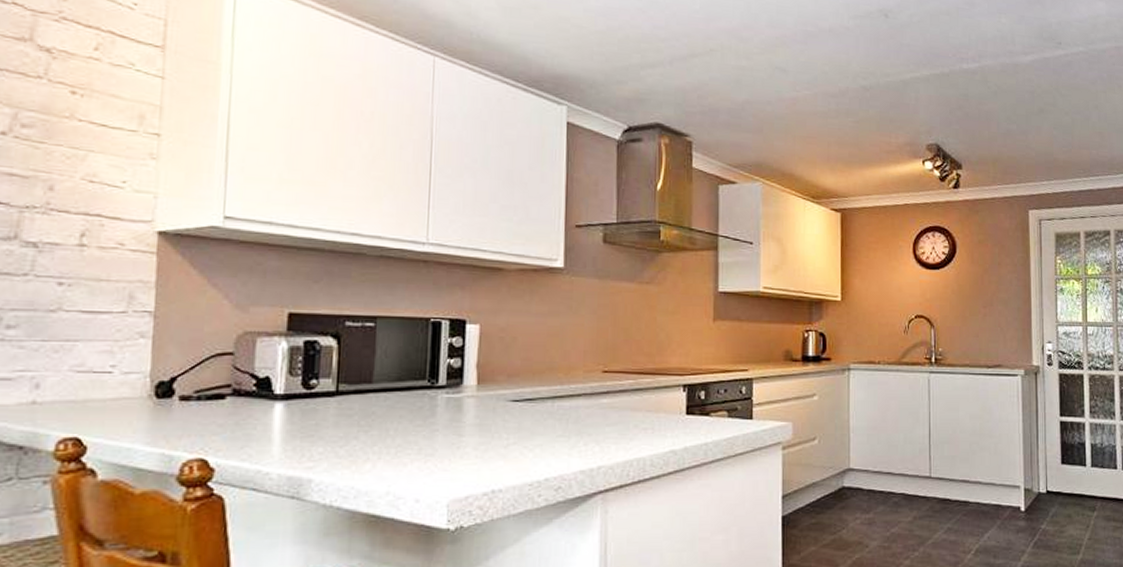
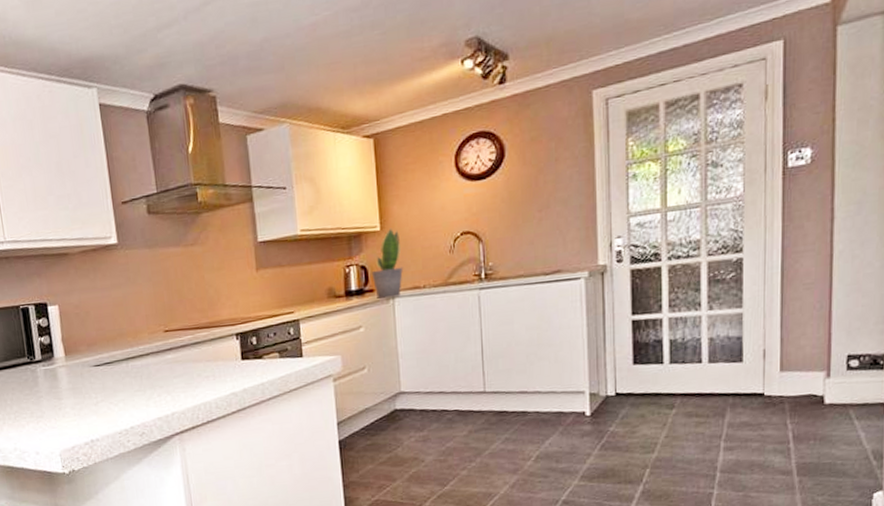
potted plant: none [829,300,861,370] -> present [371,228,404,300]

